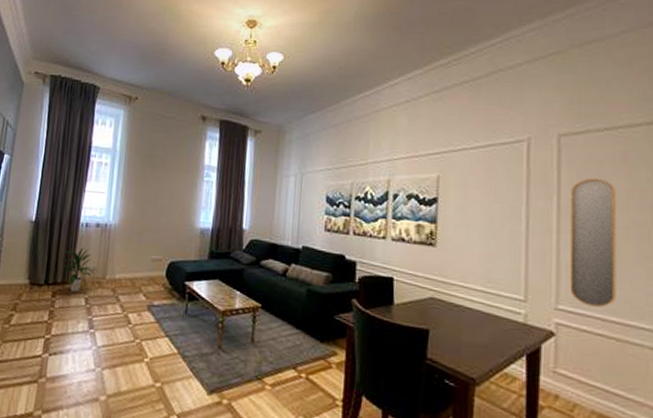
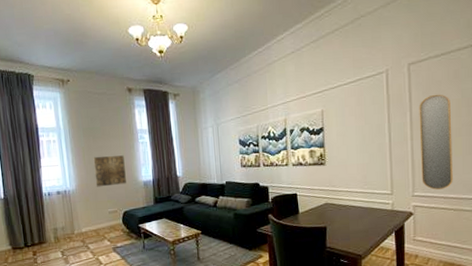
indoor plant: present [60,247,93,292] -> none [33,212,63,248]
wall art: none [143,189,183,228] -> present [93,155,126,187]

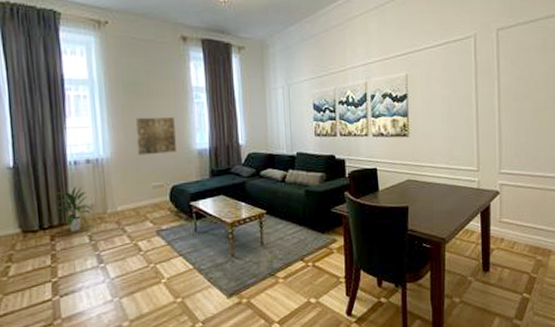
indoor plant: none [33,212,63,248] -> present [52,186,92,231]
home mirror: present [419,94,453,190] -> none [507,63,540,167]

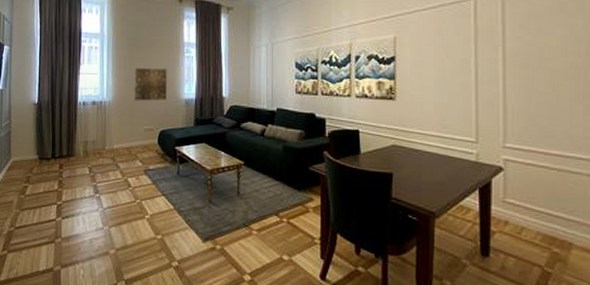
indoor plant: present [52,186,92,231] -> none [64,123,94,163]

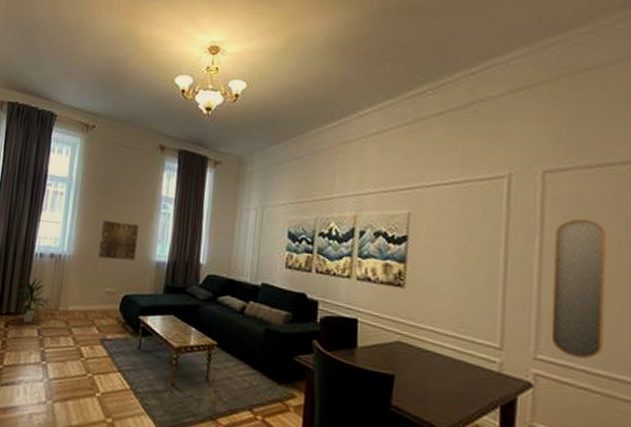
indoor plant: none [64,123,94,163] -> present [13,278,46,323]
home mirror: none [514,28,557,143] -> present [551,218,606,359]

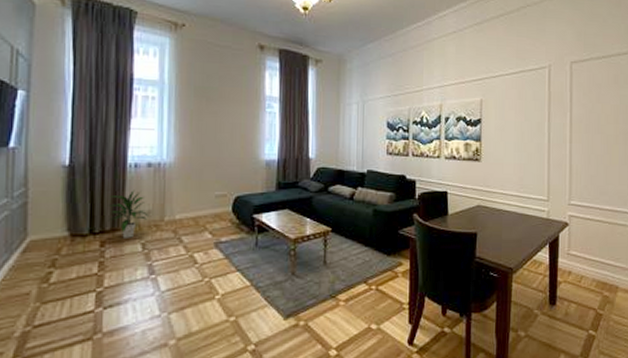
wall art: present [97,220,139,261] -> none [202,123,244,163]
home mirror: present [551,218,606,359] -> none [578,97,610,199]

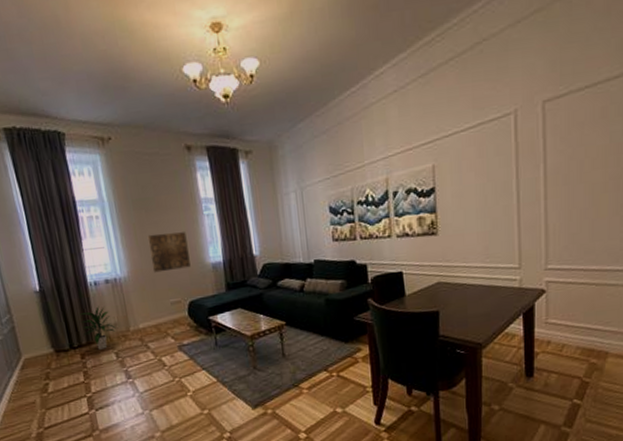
wall art: none [202,123,244,163] -> present [147,232,191,273]

